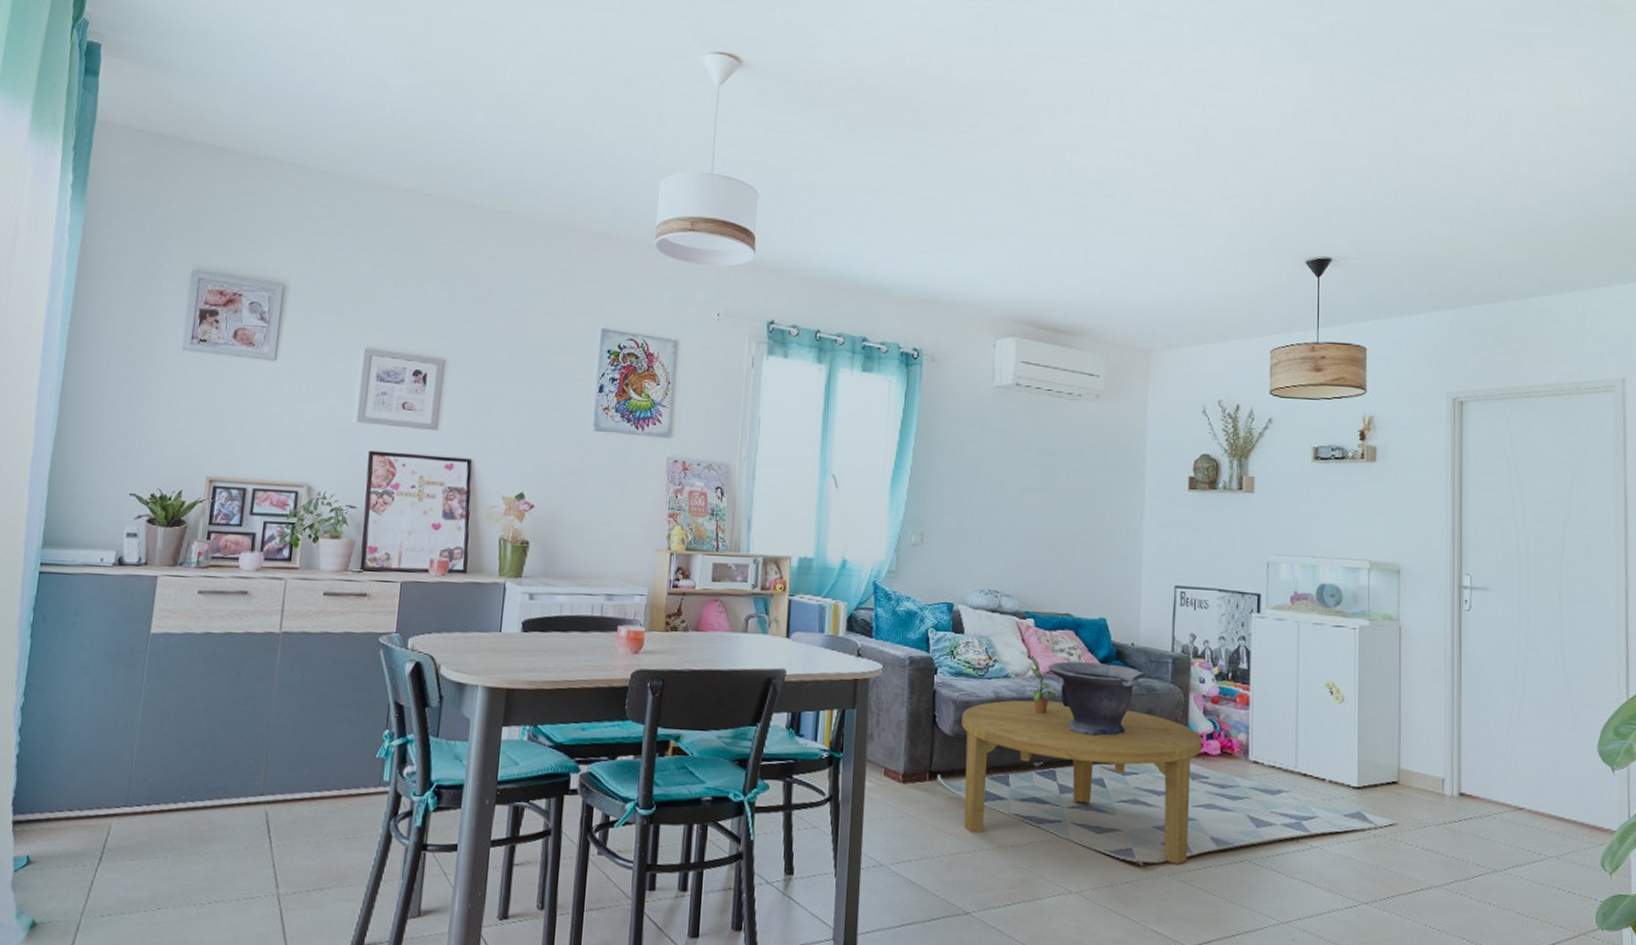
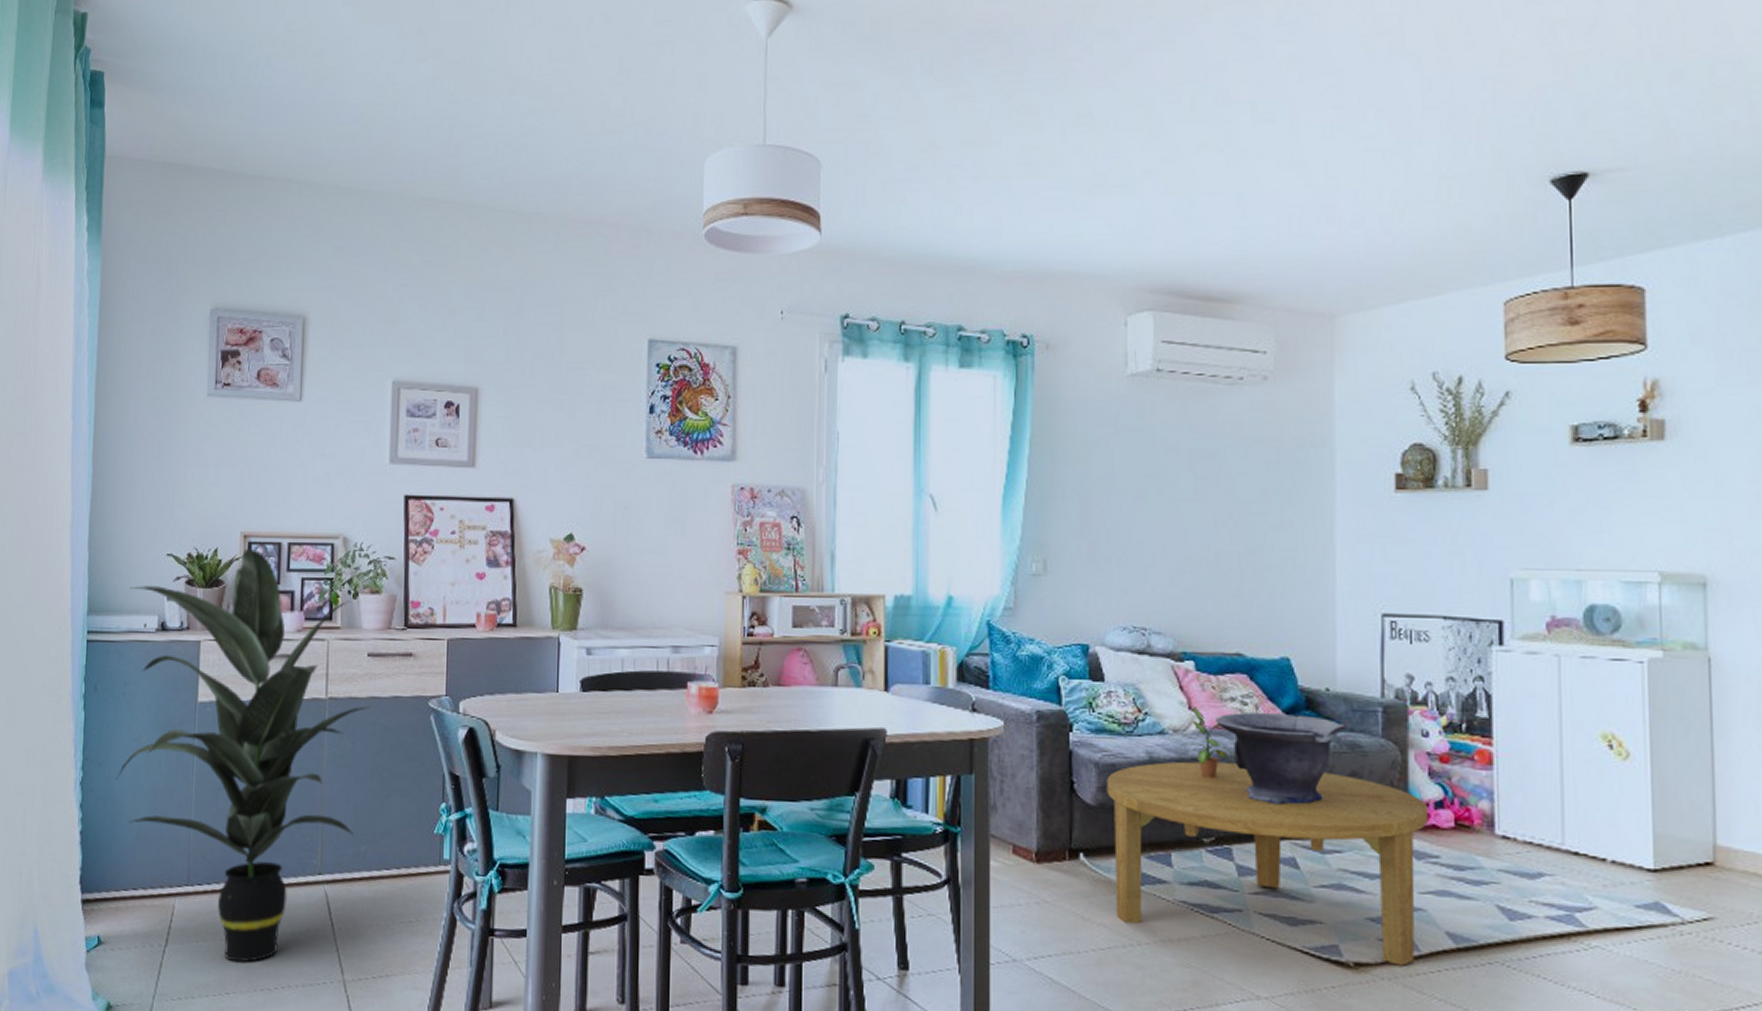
indoor plant: none [59,491,324,879] -> present [116,548,372,963]

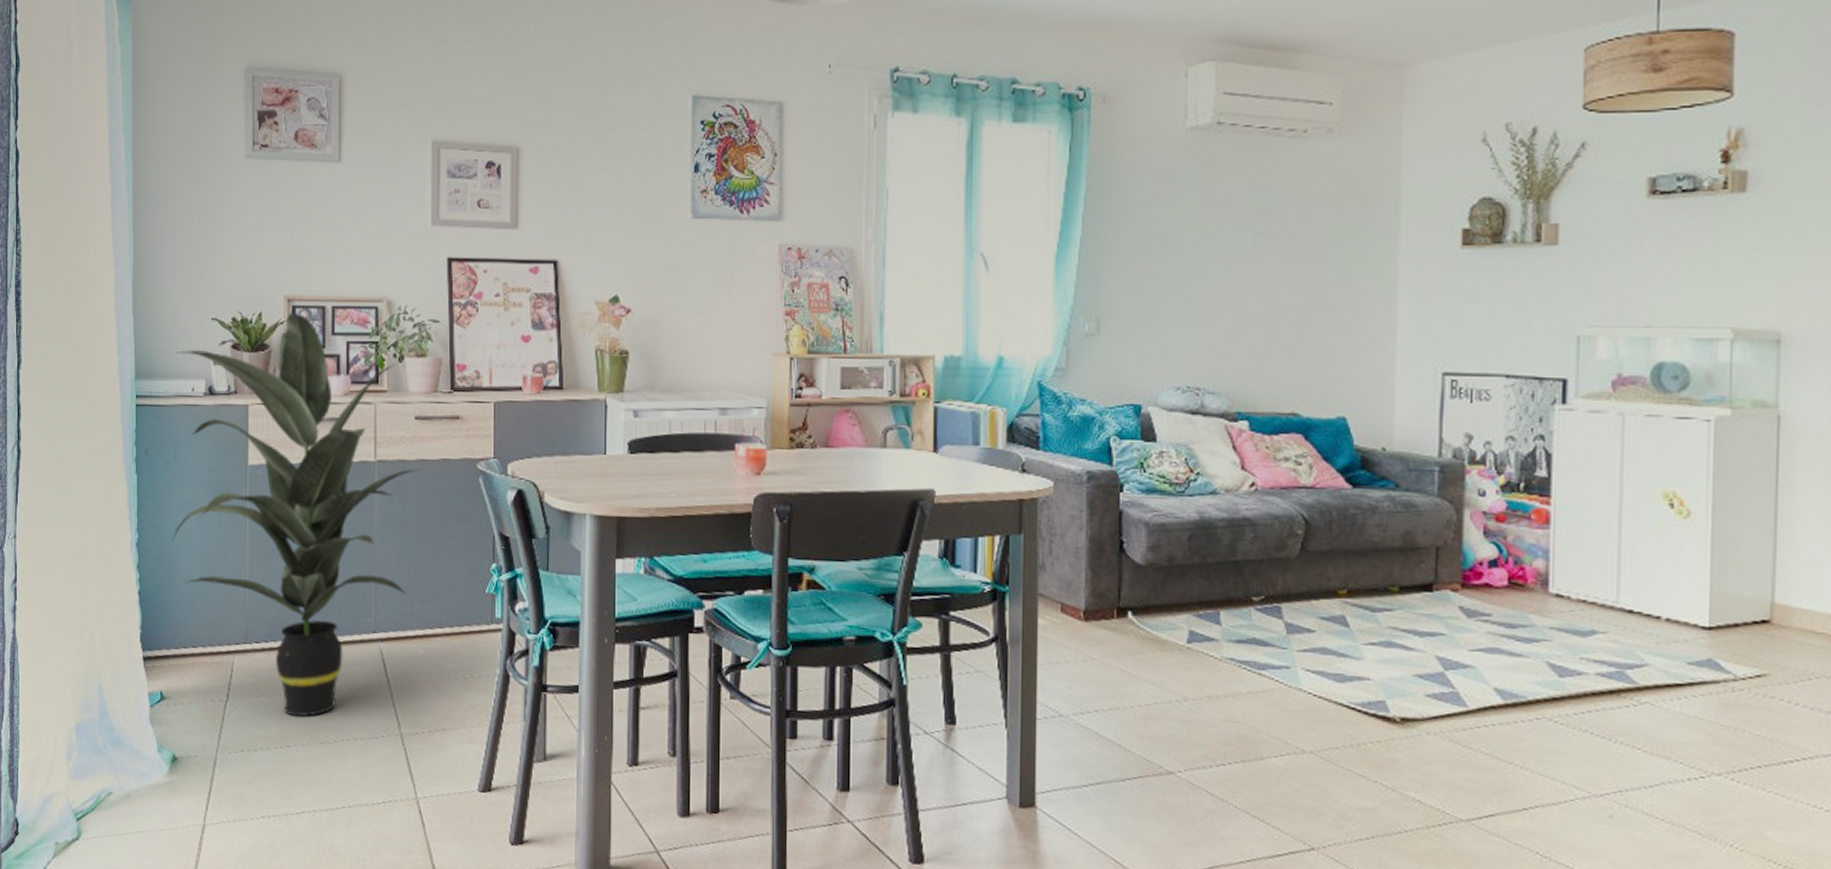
coffee table: present [1107,761,1429,966] -> none [1156,521,1483,721]
potted plant: present [1180,706,1234,778] -> none [1231,466,1287,538]
decorative bowl: present [1216,712,1347,805] -> none [1269,472,1403,564]

